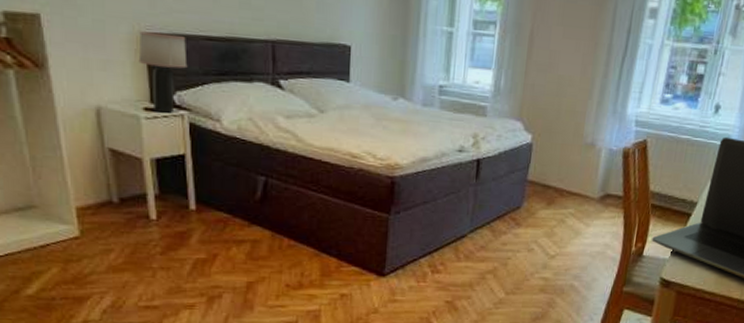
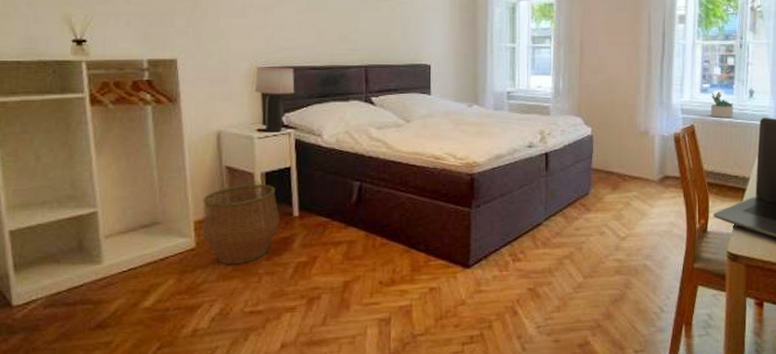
basket: none [84,167,176,258] -> present [201,181,281,265]
succulent plant: none [667,104,695,135] -> present [710,91,734,118]

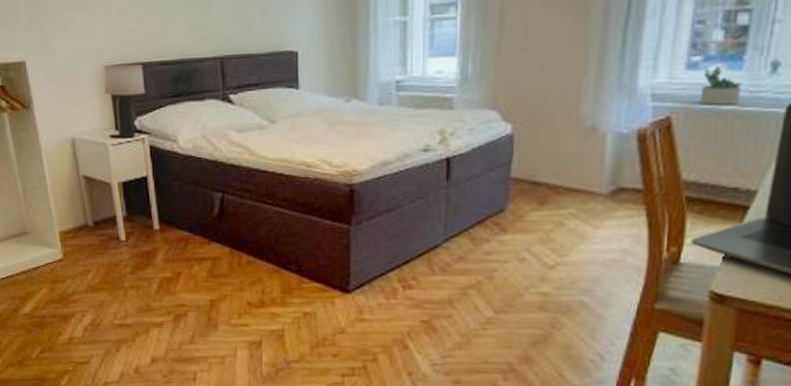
basket: present [201,181,281,265] -> none [64,191,142,277]

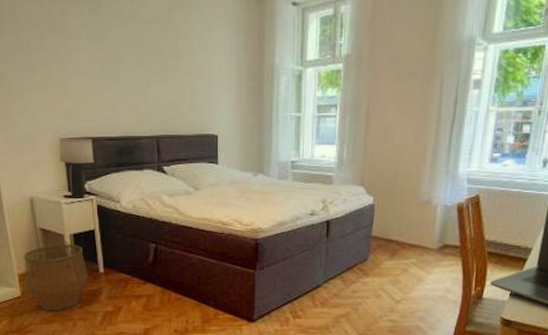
basket: none [64,191,142,277] -> present [23,241,89,311]
succulent plant: present [699,66,742,105] -> none [497,161,525,188]

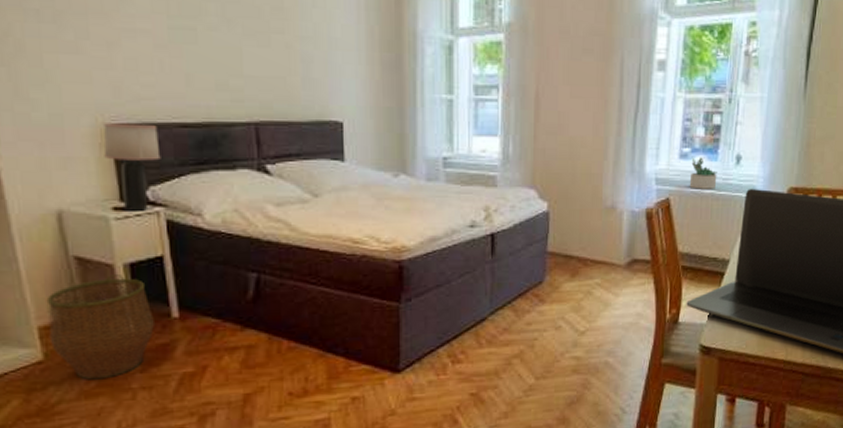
succulent plant: none [497,161,525,188] -> present [689,157,717,189]

